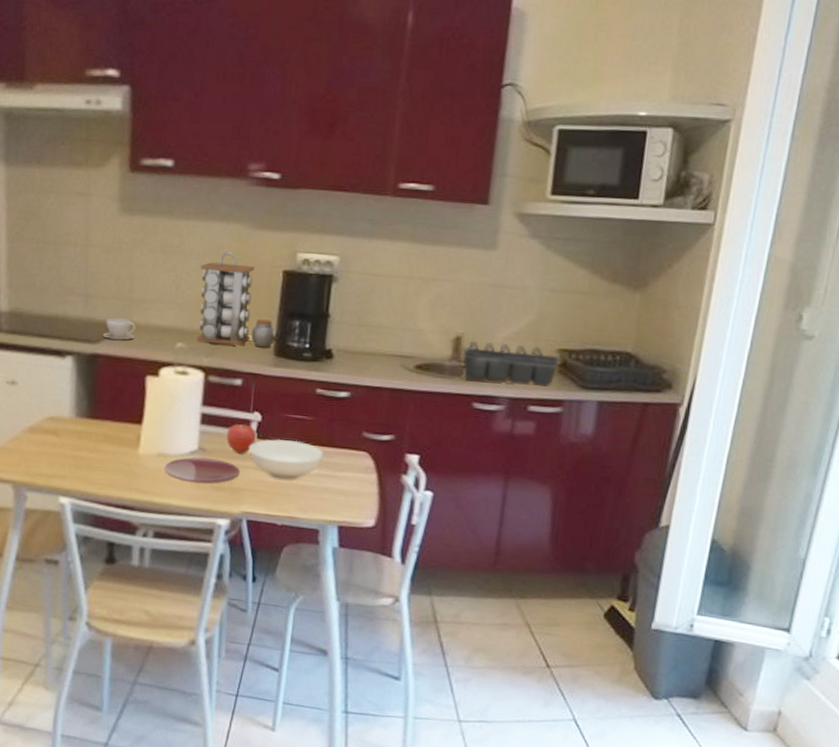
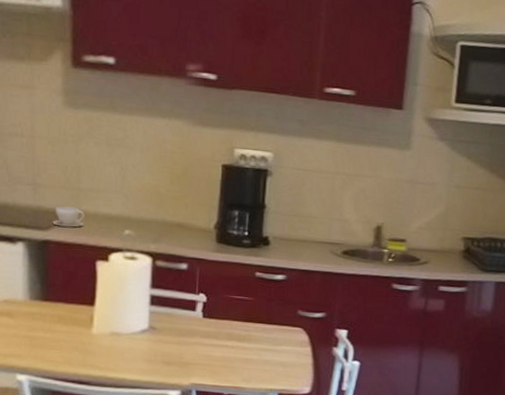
plate: present [164,457,240,484] -> none [117,335,189,360]
spice rack: present [196,252,255,346] -> none [143,146,196,234]
fruit: present [226,422,256,454] -> none [174,303,202,332]
bowl: present [248,439,324,480] -> none [195,318,264,354]
jar: present [251,319,276,348] -> none [194,209,217,235]
dish rack: present [461,341,561,388] -> none [382,230,465,271]

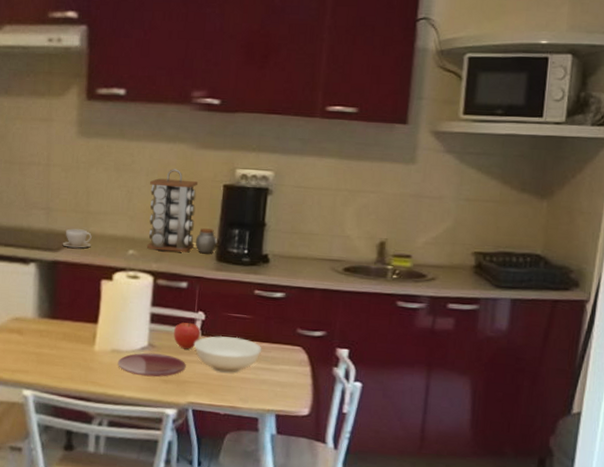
plate: none [117,335,189,360] -> present [117,352,186,377]
spice rack: none [143,146,196,234] -> present [146,169,199,253]
fruit: none [174,303,202,332] -> present [173,321,200,350]
jar: none [194,209,217,235] -> present [195,228,218,254]
bowl: none [195,318,264,354] -> present [193,336,262,373]

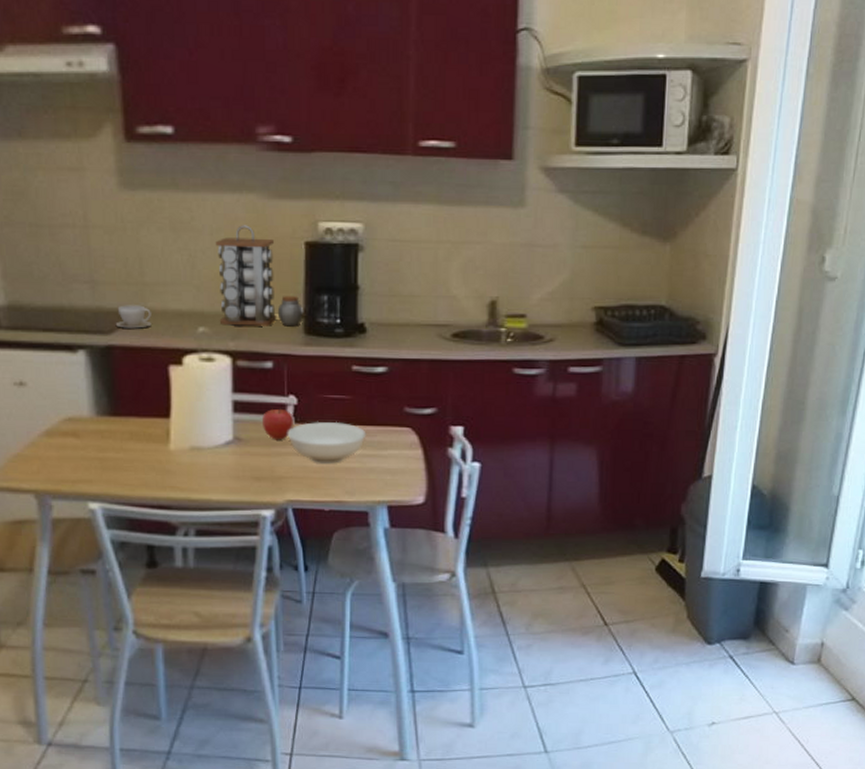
plate: present [117,352,186,377] -> none [199,447,280,475]

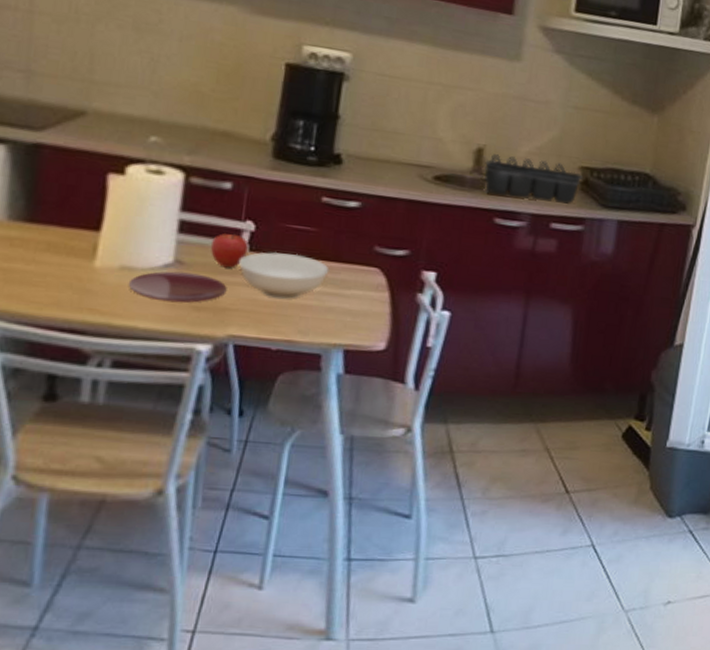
teacup: present [115,305,152,329] -> none [49,101,96,130]
plate: none [199,447,280,475] -> present [128,271,227,303]
spice rack: present [216,225,277,327] -> none [176,36,252,145]
jar: present [277,296,304,327] -> none [244,115,276,149]
dish rack: none [498,305,597,347] -> present [483,154,583,205]

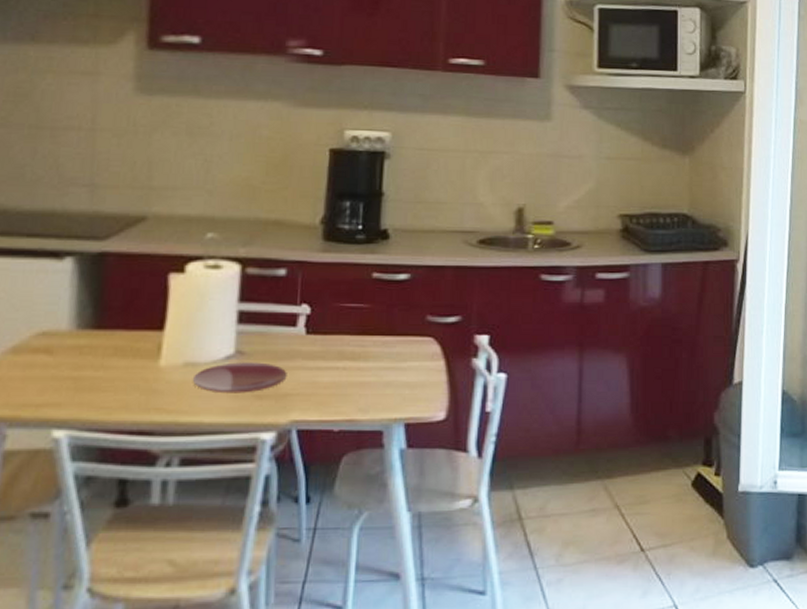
fruit: present [210,232,248,268] -> none [269,317,305,353]
bowl: present [238,252,330,299] -> none [296,331,385,378]
dish rack: present [483,154,583,205] -> none [525,212,622,254]

